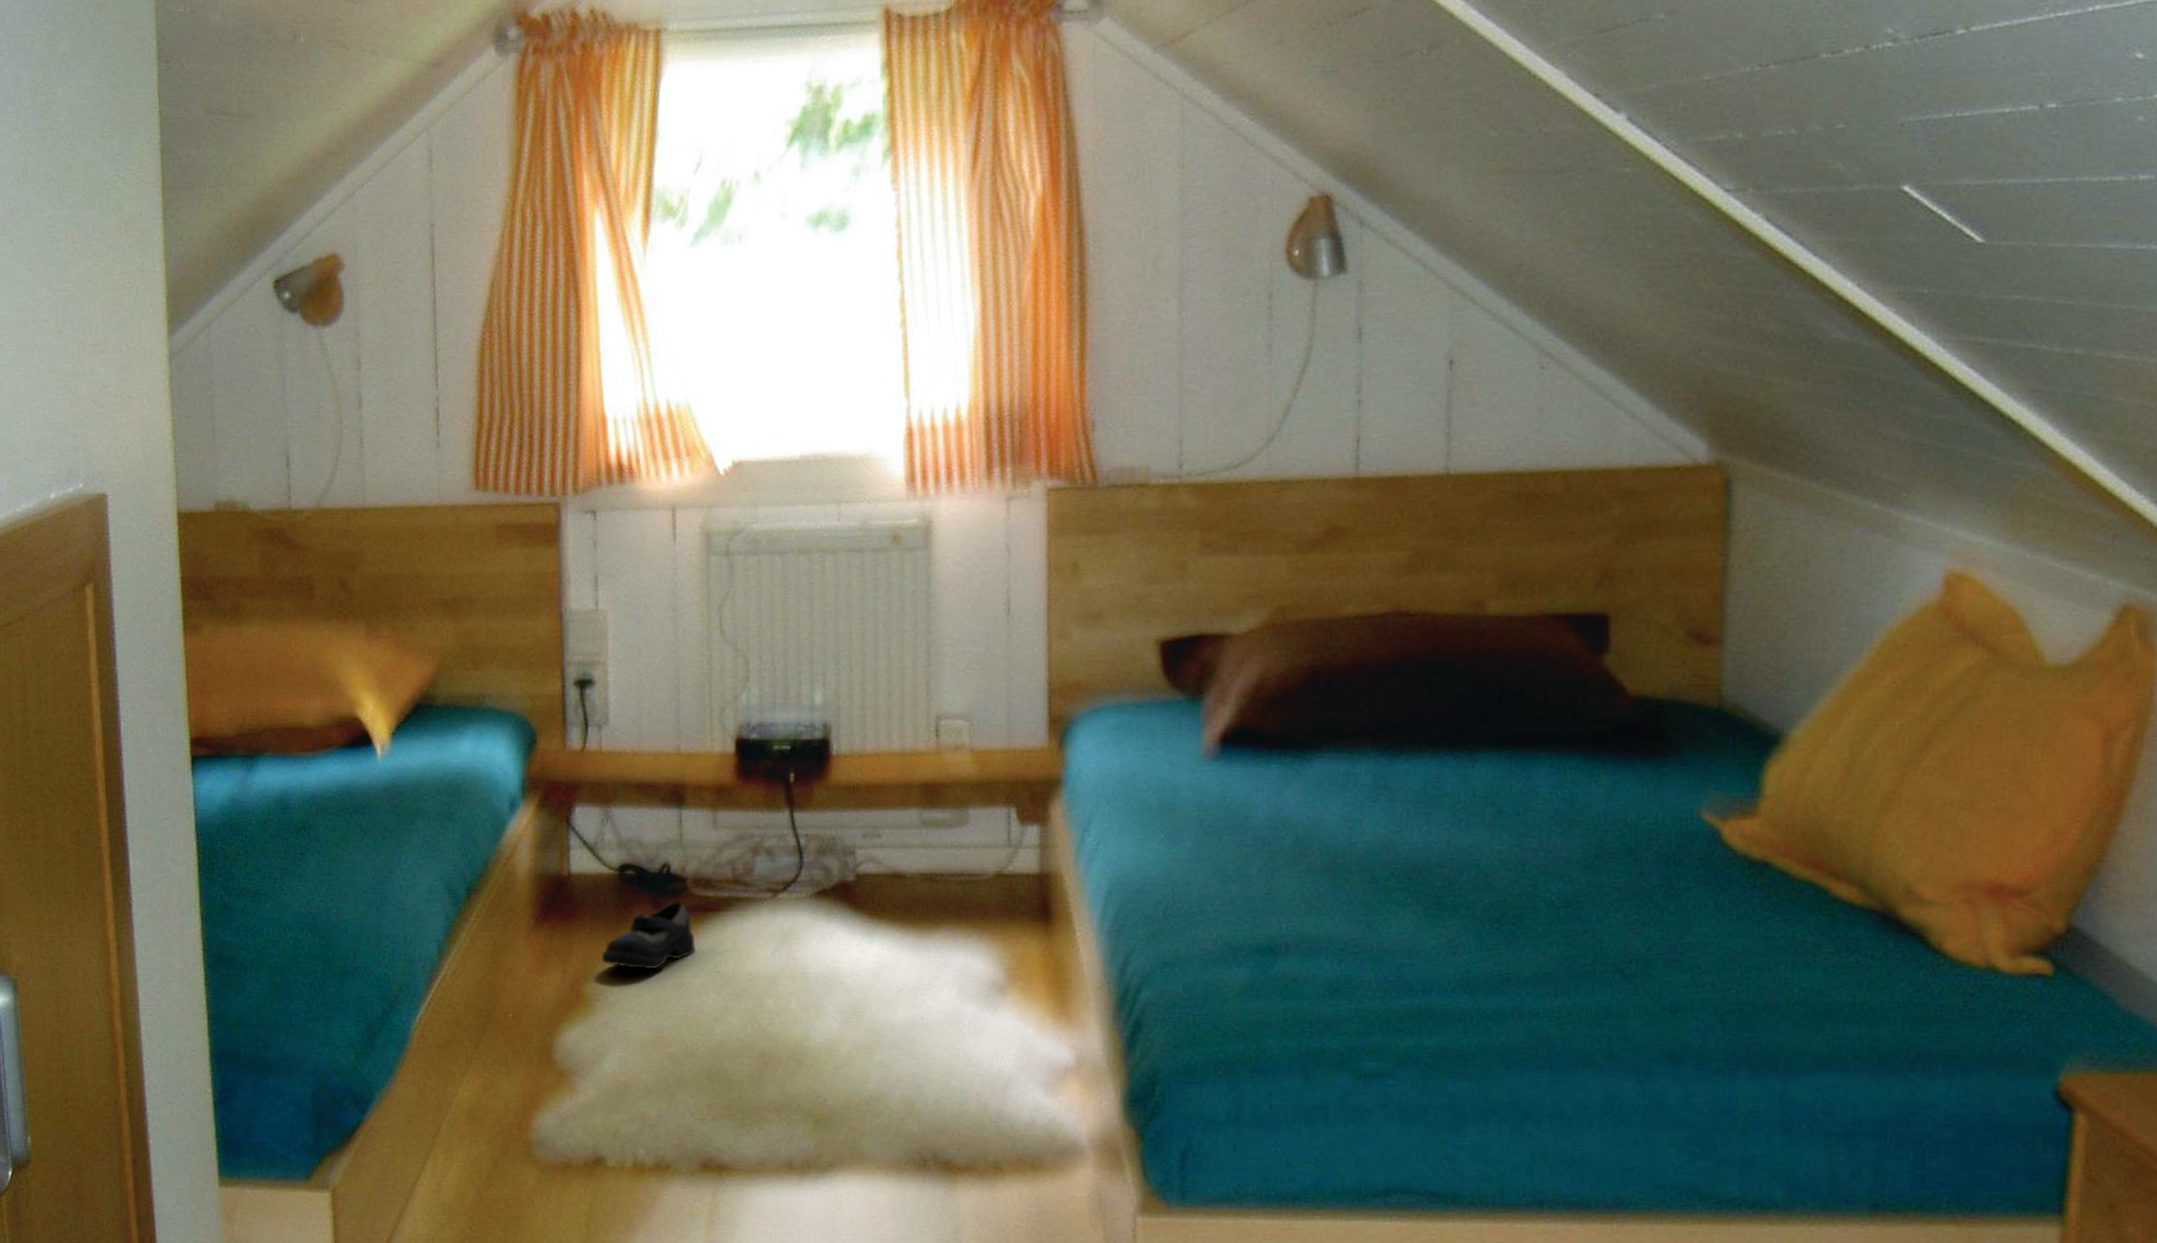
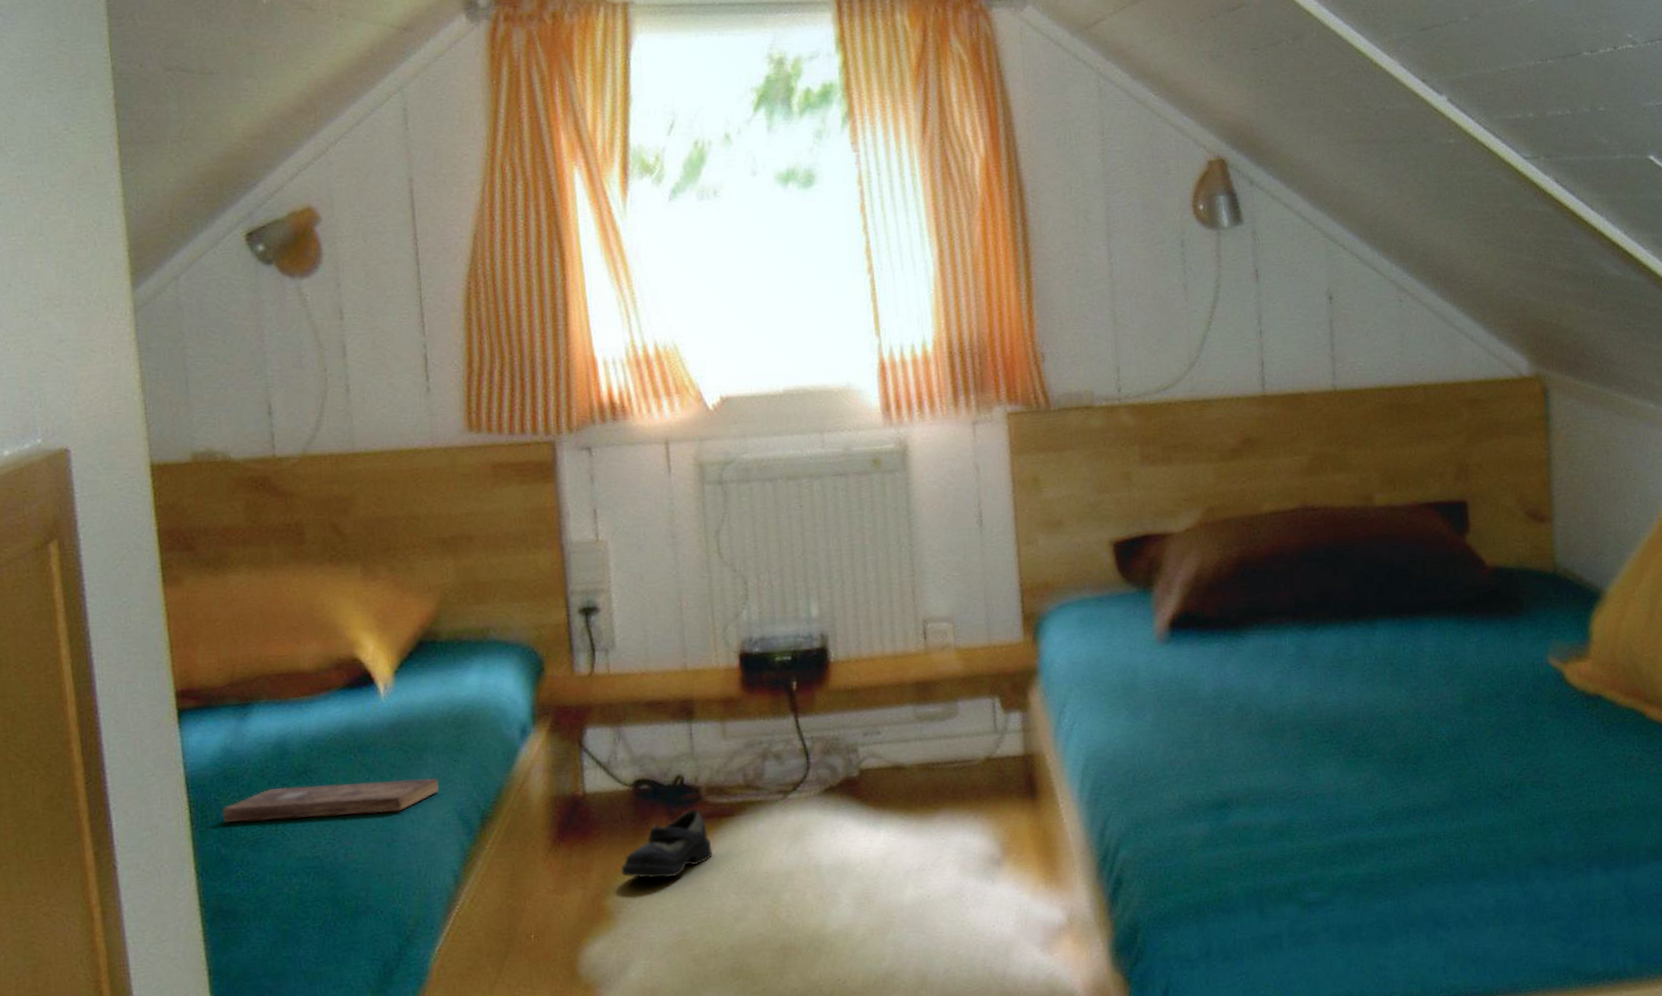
bible: none [226,841,428,876] -> present [221,778,439,823]

